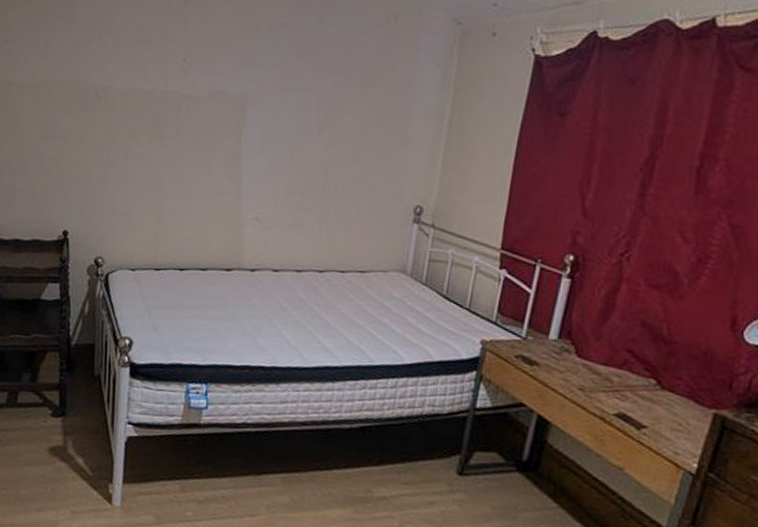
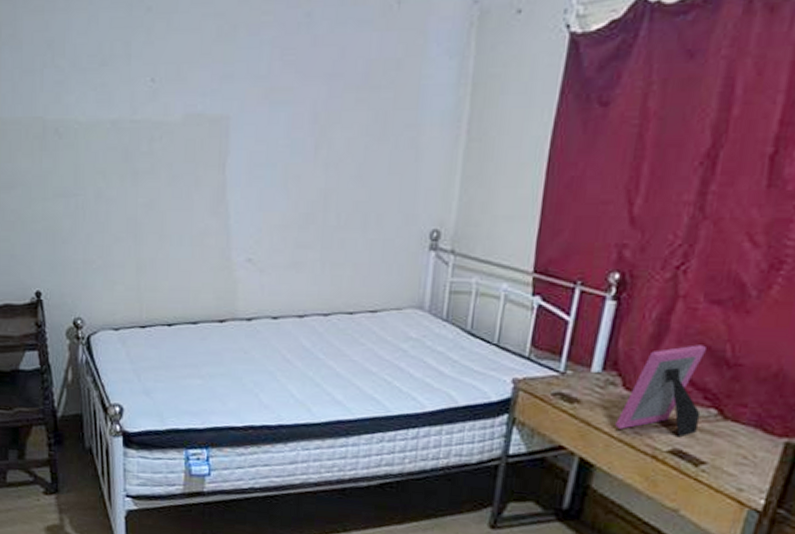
picture frame: none [569,322,648,403] -> present [615,345,708,438]

